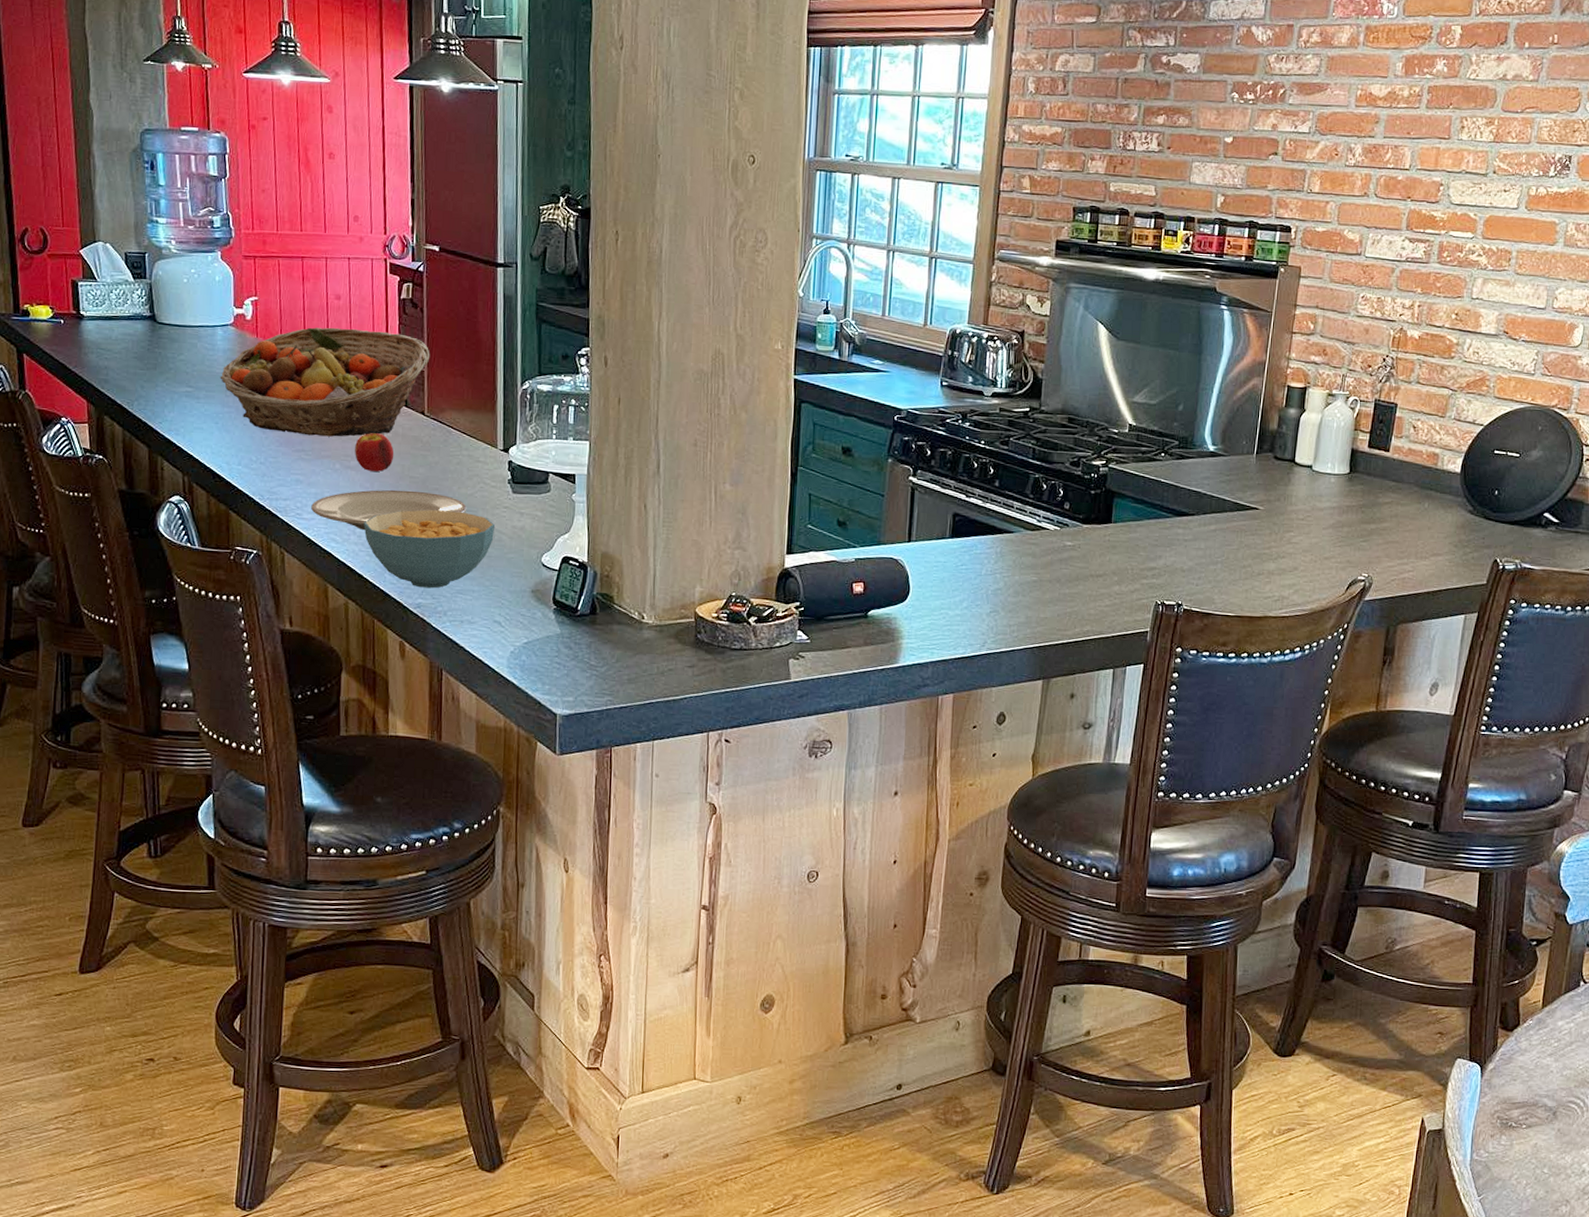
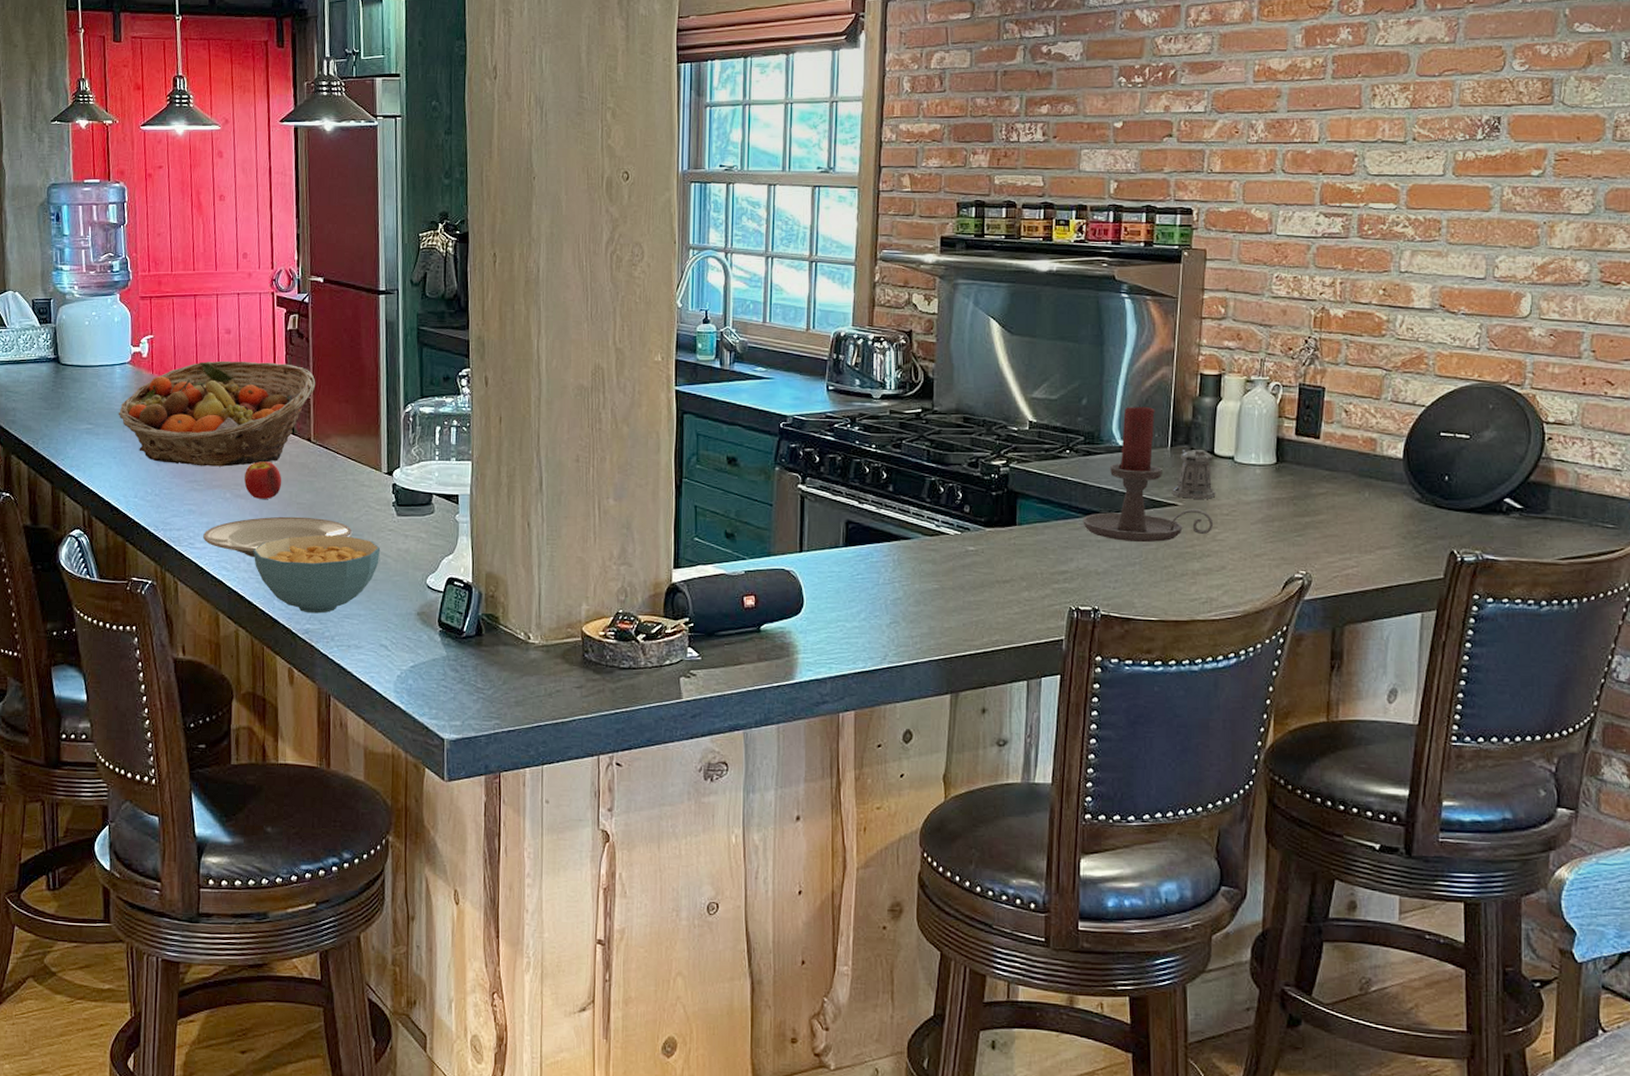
candle holder: none [1172,412,1290,543] -> present [1083,404,1214,543]
pepper shaker: none [1254,457,1294,504] -> present [1172,450,1216,499]

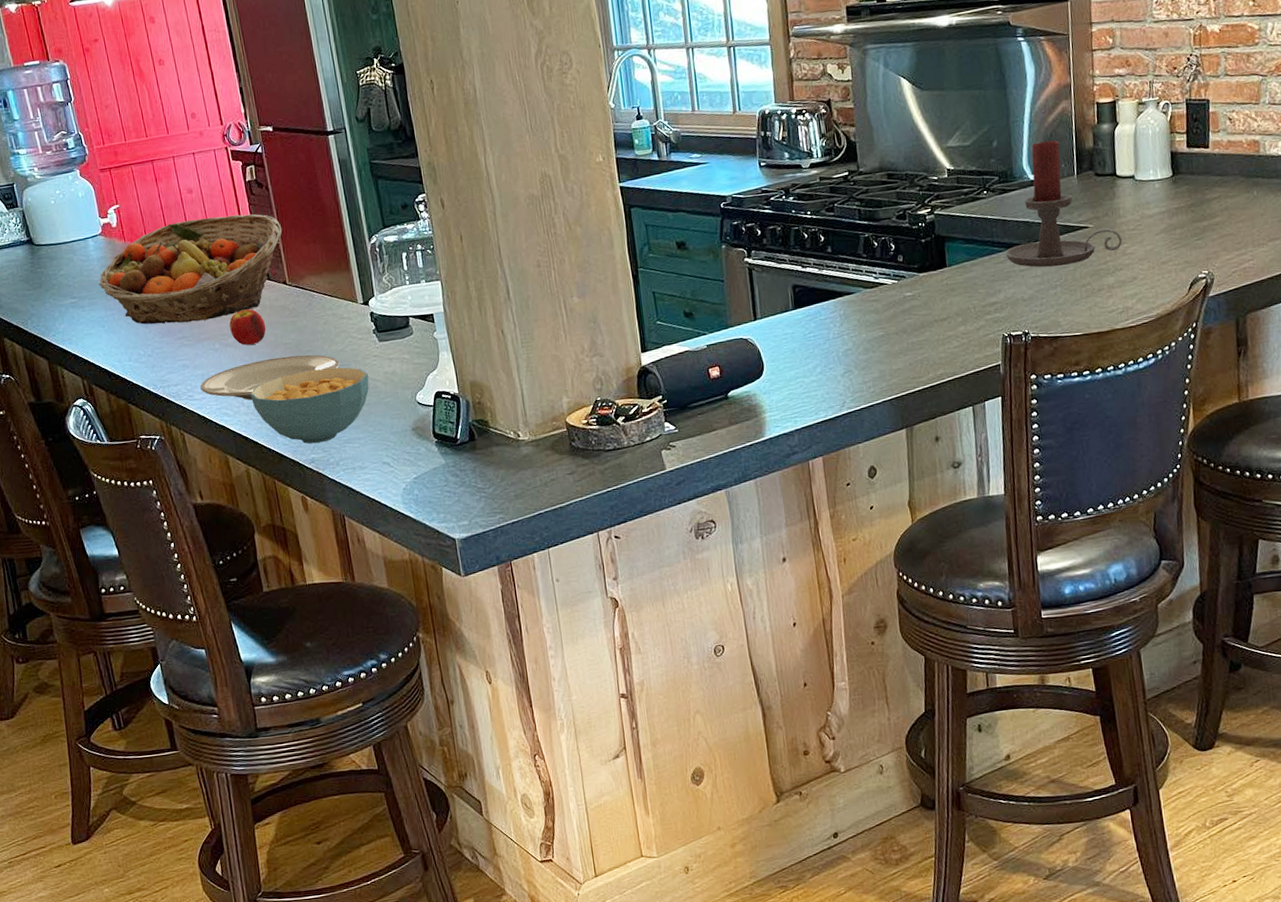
pepper shaker: present [1172,450,1216,499] -> none [1082,173,1122,220]

